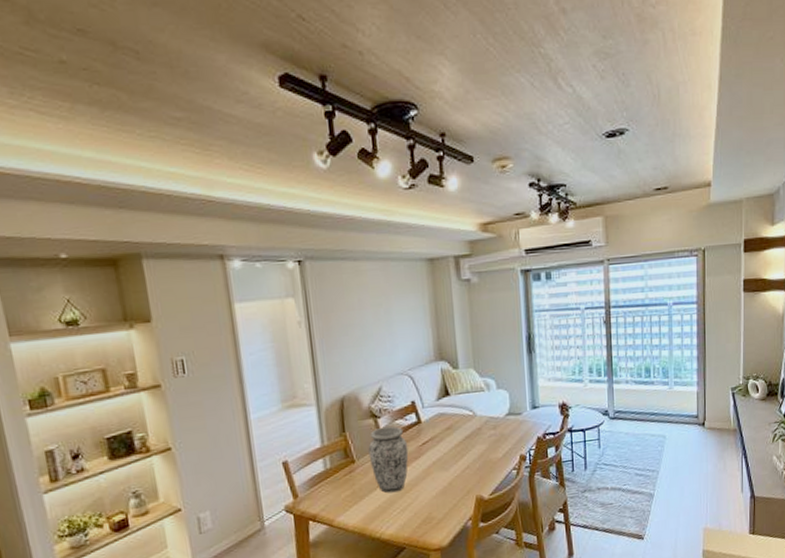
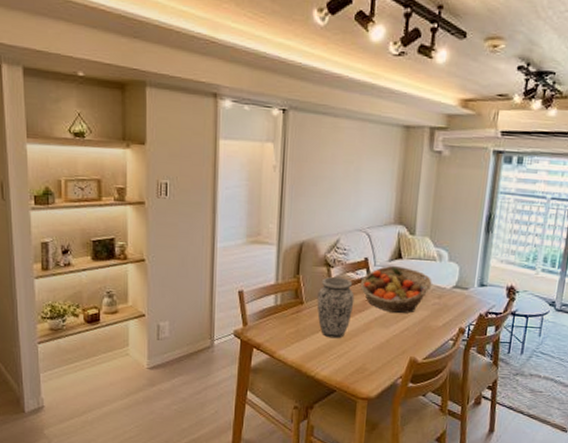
fruit basket: none [411,403,485,453] -> present [360,266,432,313]

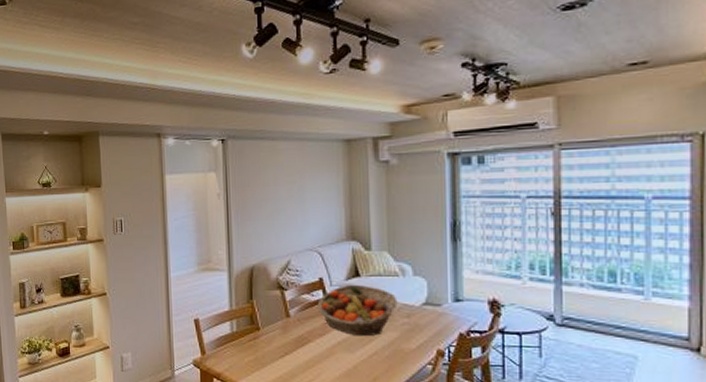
vase: present [317,276,355,339] -> none [273,299,313,366]

